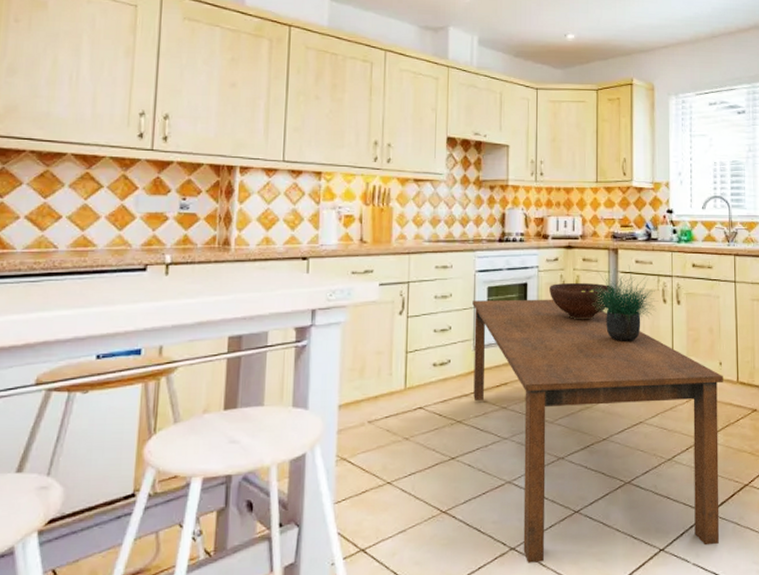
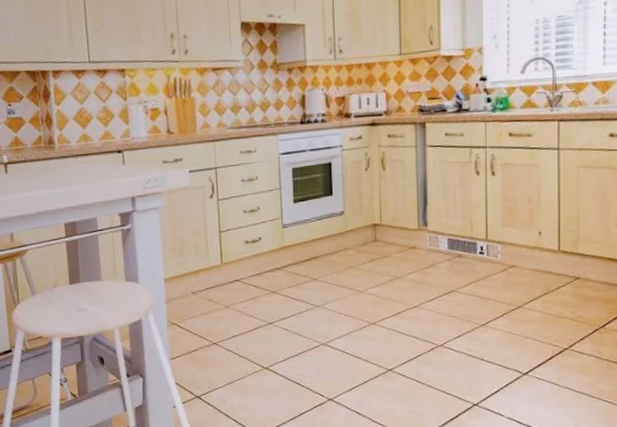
dining table: present [472,299,723,563] -> none [278,176,543,412]
fruit bowl: present [550,282,614,320] -> none [354,159,423,196]
potted plant: present [588,266,659,341] -> none [394,139,471,215]

